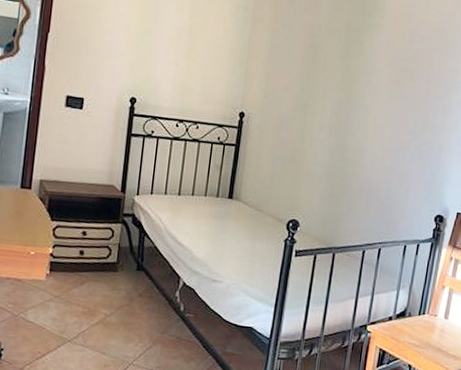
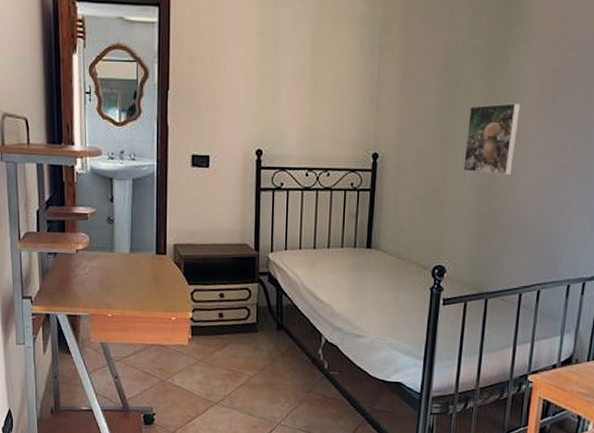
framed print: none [320,80,372,144] -> present [463,103,521,176]

